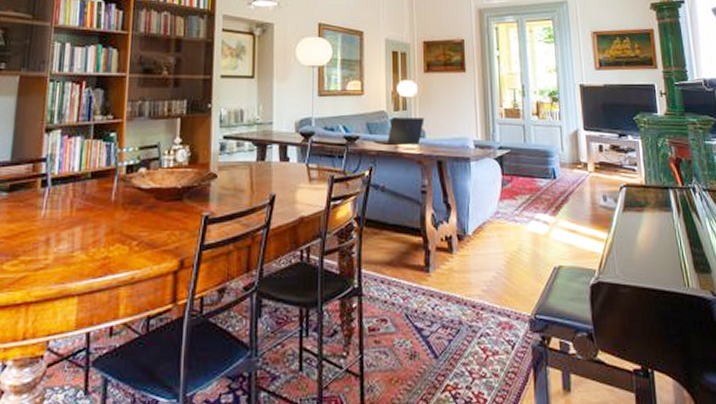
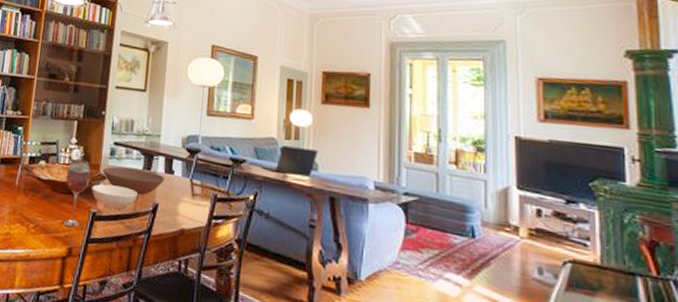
wineglass: none [171,160,200,237] -> present [62,158,91,228]
bowl: none [202,183,253,209] -> present [92,184,138,210]
bowl: none [213,162,281,189] -> present [103,166,165,195]

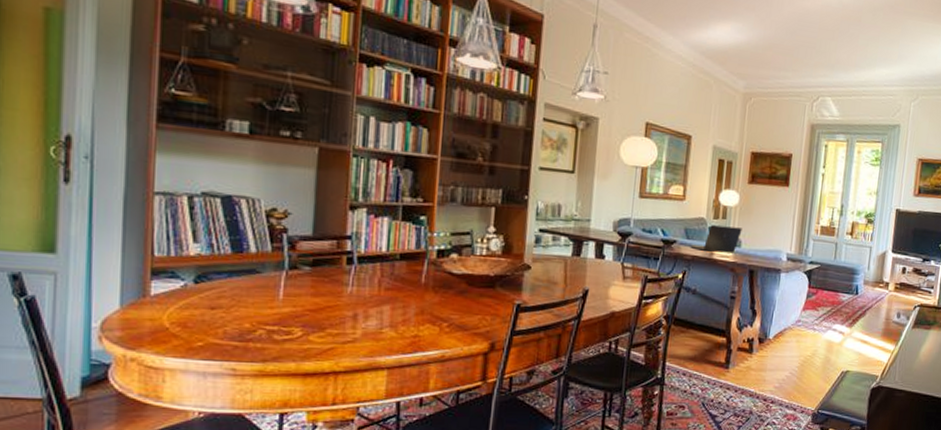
wineglass: present [62,158,91,228] -> none [482,249,513,322]
bowl: present [92,184,138,210] -> none [515,274,566,299]
bowl: present [103,166,165,195] -> none [527,255,596,282]

